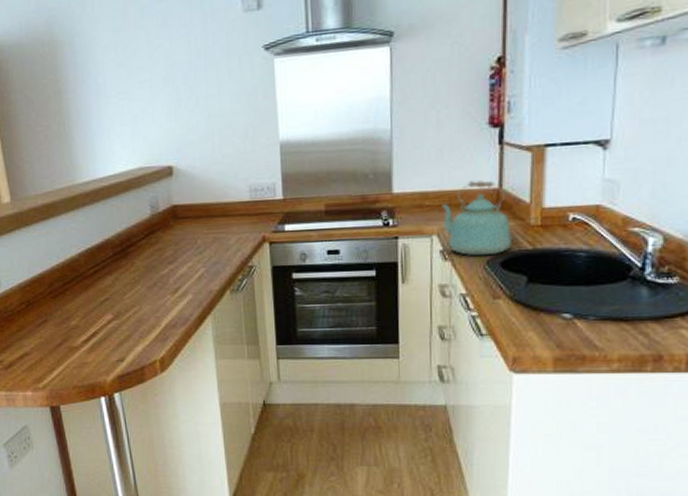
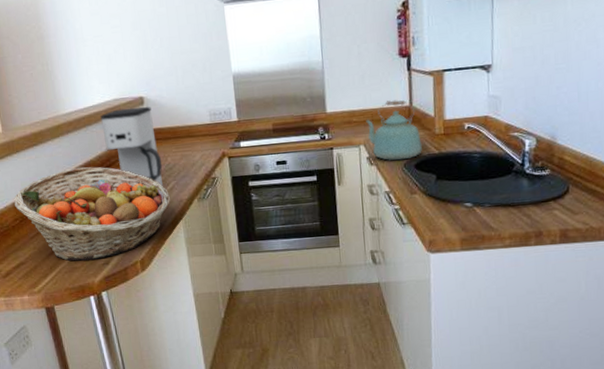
fruit basket: none [21,246,198,356] -> present [14,166,171,262]
coffee maker: none [121,177,191,273] -> present [100,106,163,186]

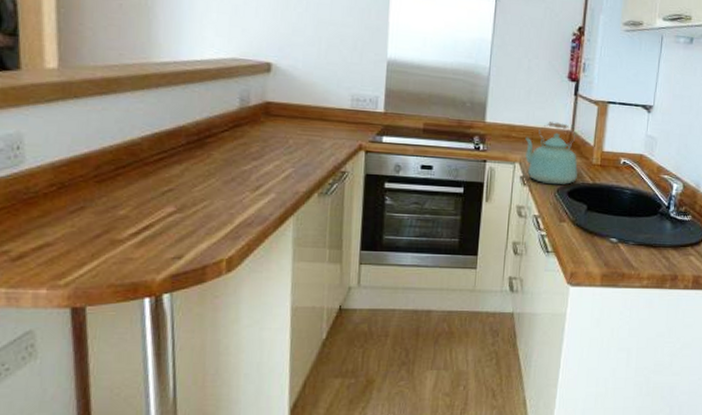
fruit basket: present [14,166,171,262] -> none [55,131,283,251]
coffee maker: present [100,106,163,186] -> none [207,71,281,172]

